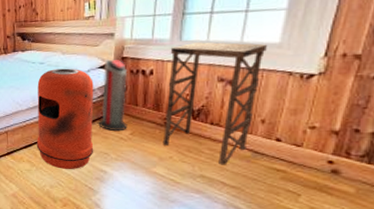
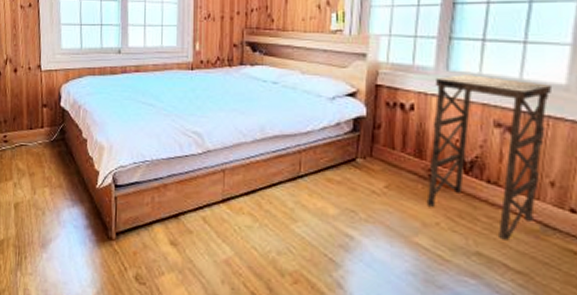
trash can: present [36,68,94,169] -> none [262,92,340,230]
air purifier: present [98,59,128,132] -> none [344,85,383,182]

